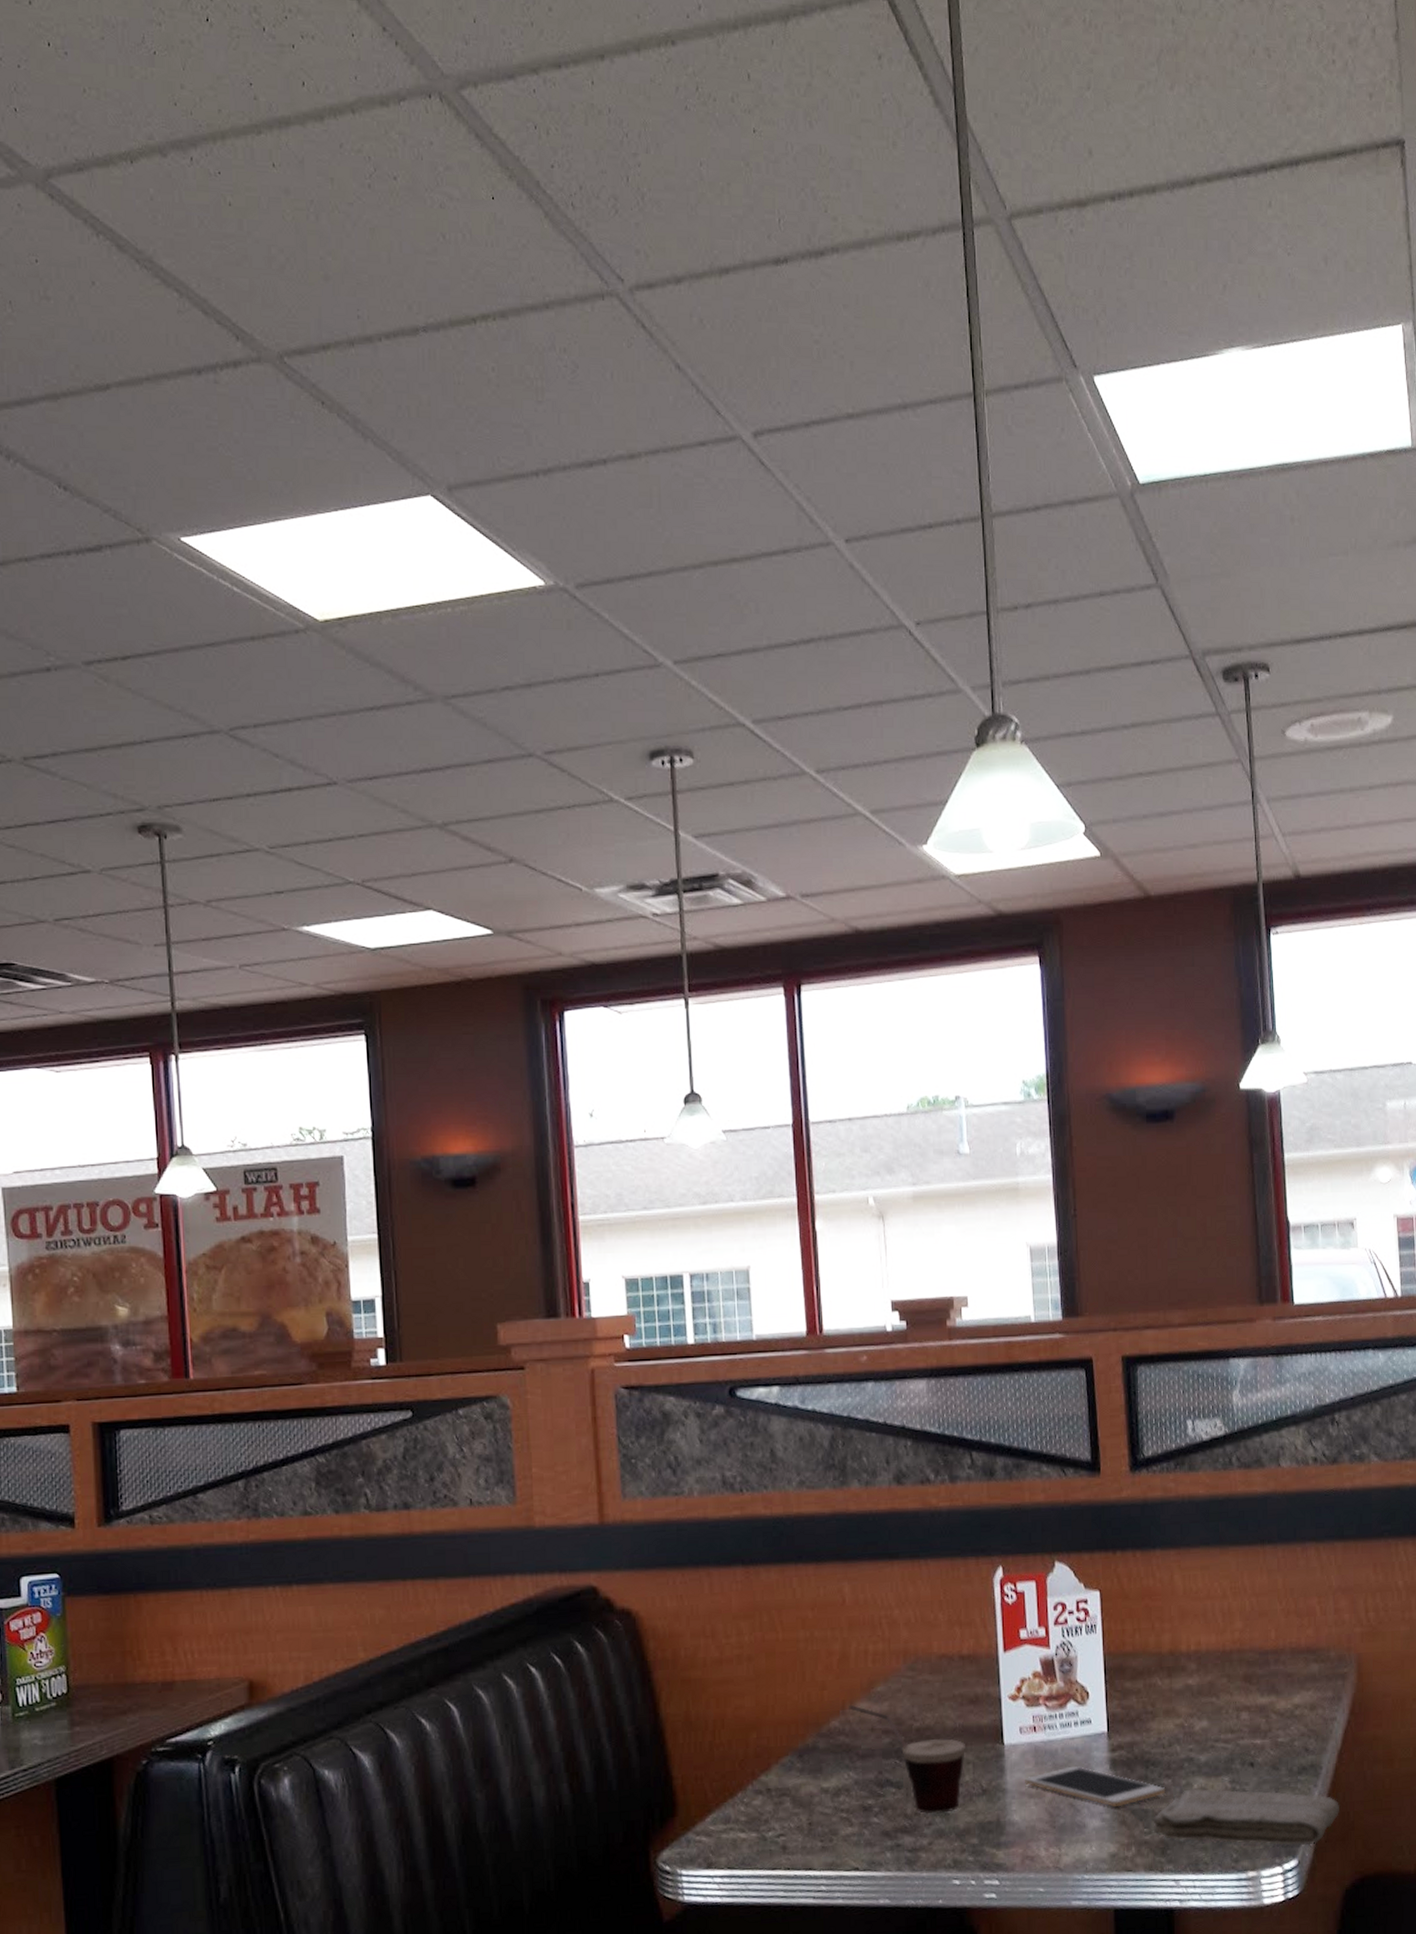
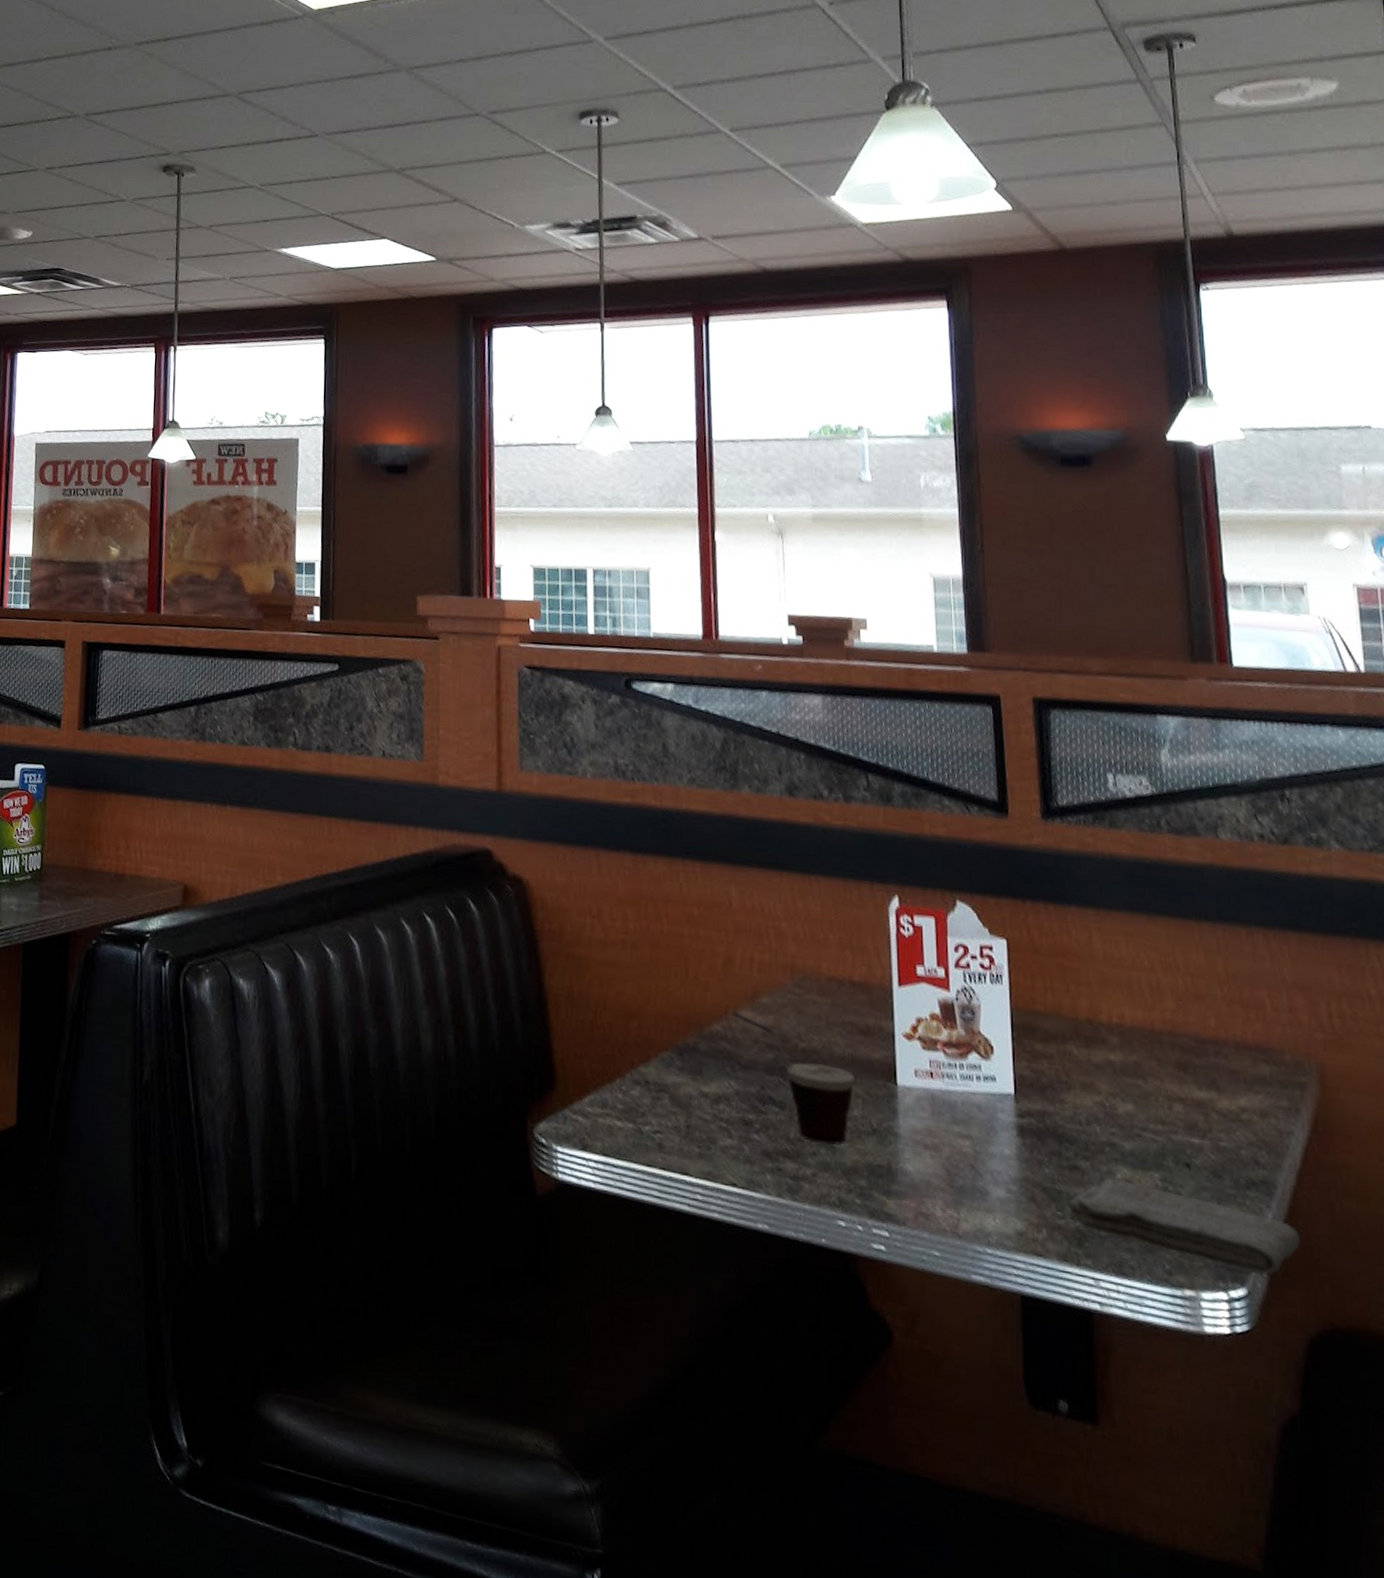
cell phone: present [1025,1766,1166,1808] -> none [920,1123,1083,1181]

